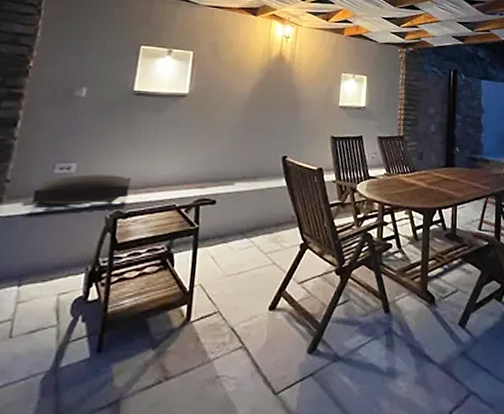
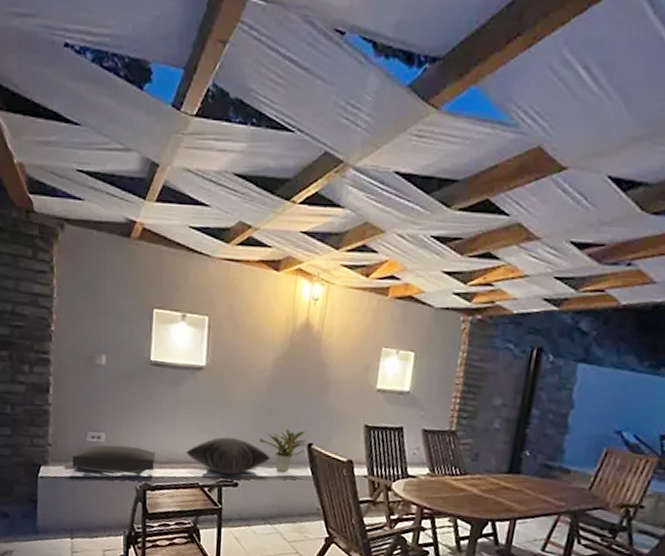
cushion: none [163,156,249,192] -> present [186,437,271,475]
potted plant: none [238,145,283,185] -> present [259,429,309,472]

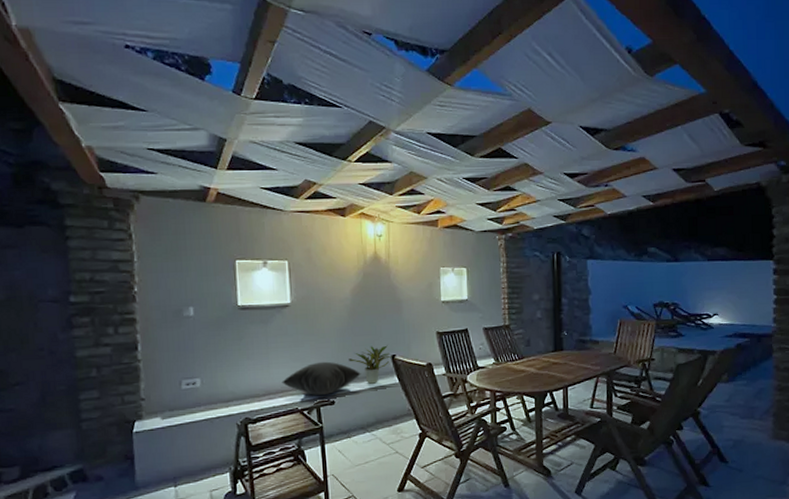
cushion: present [72,445,156,474] -> none [168,386,254,417]

